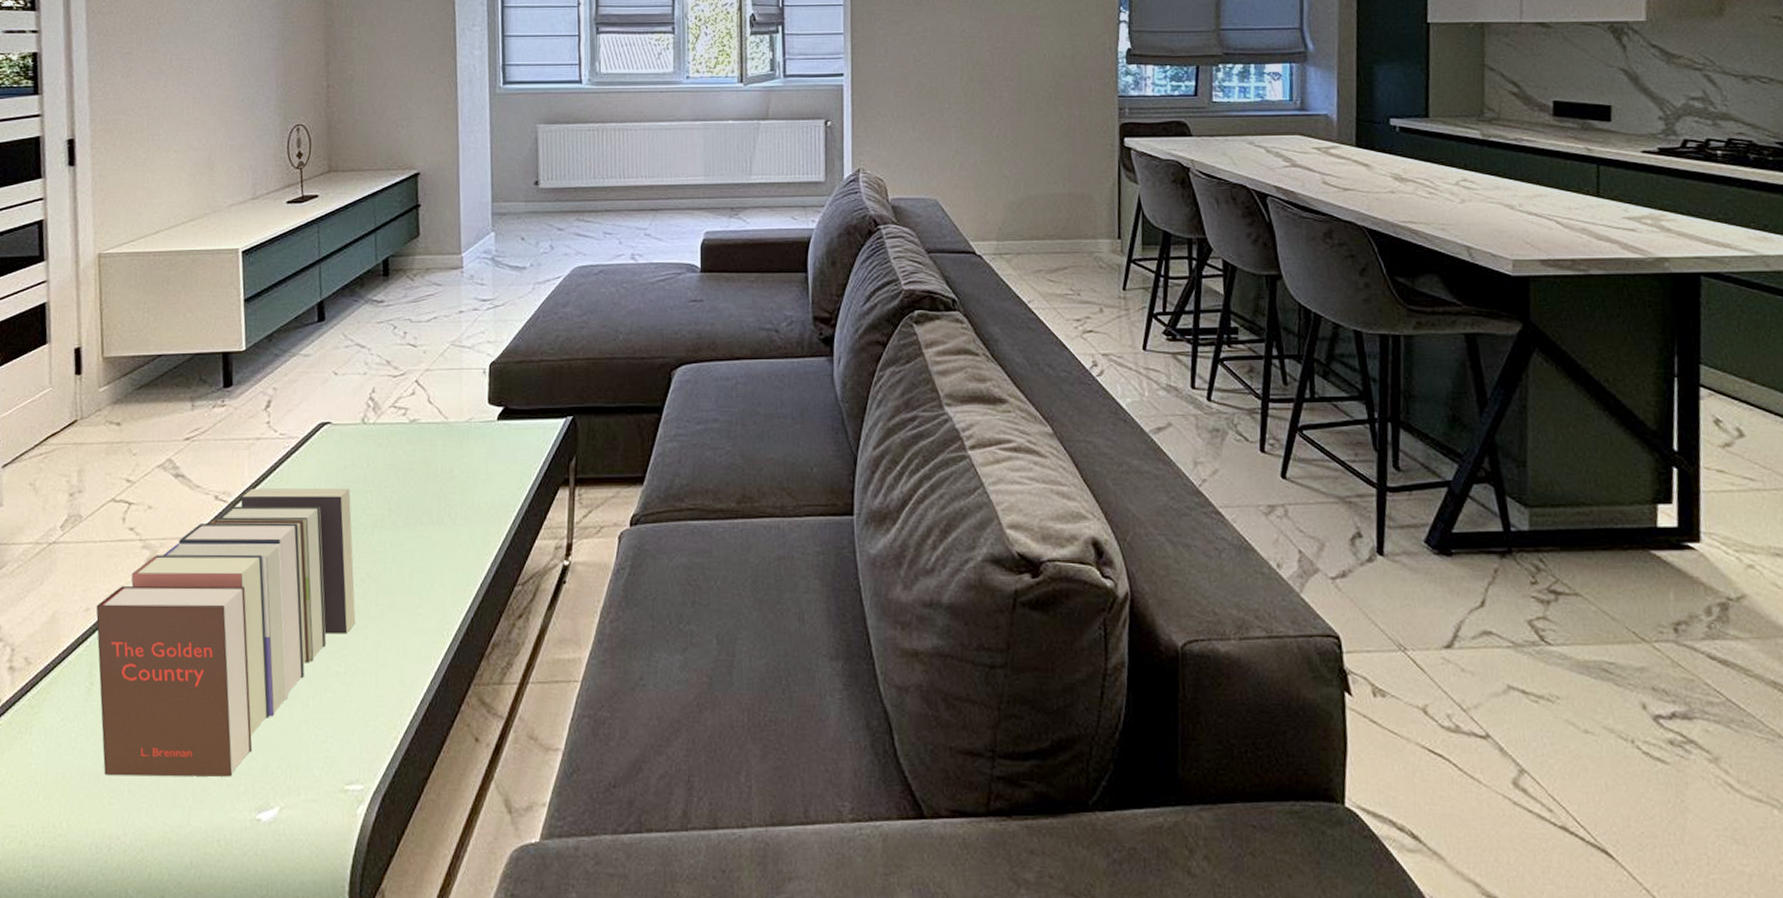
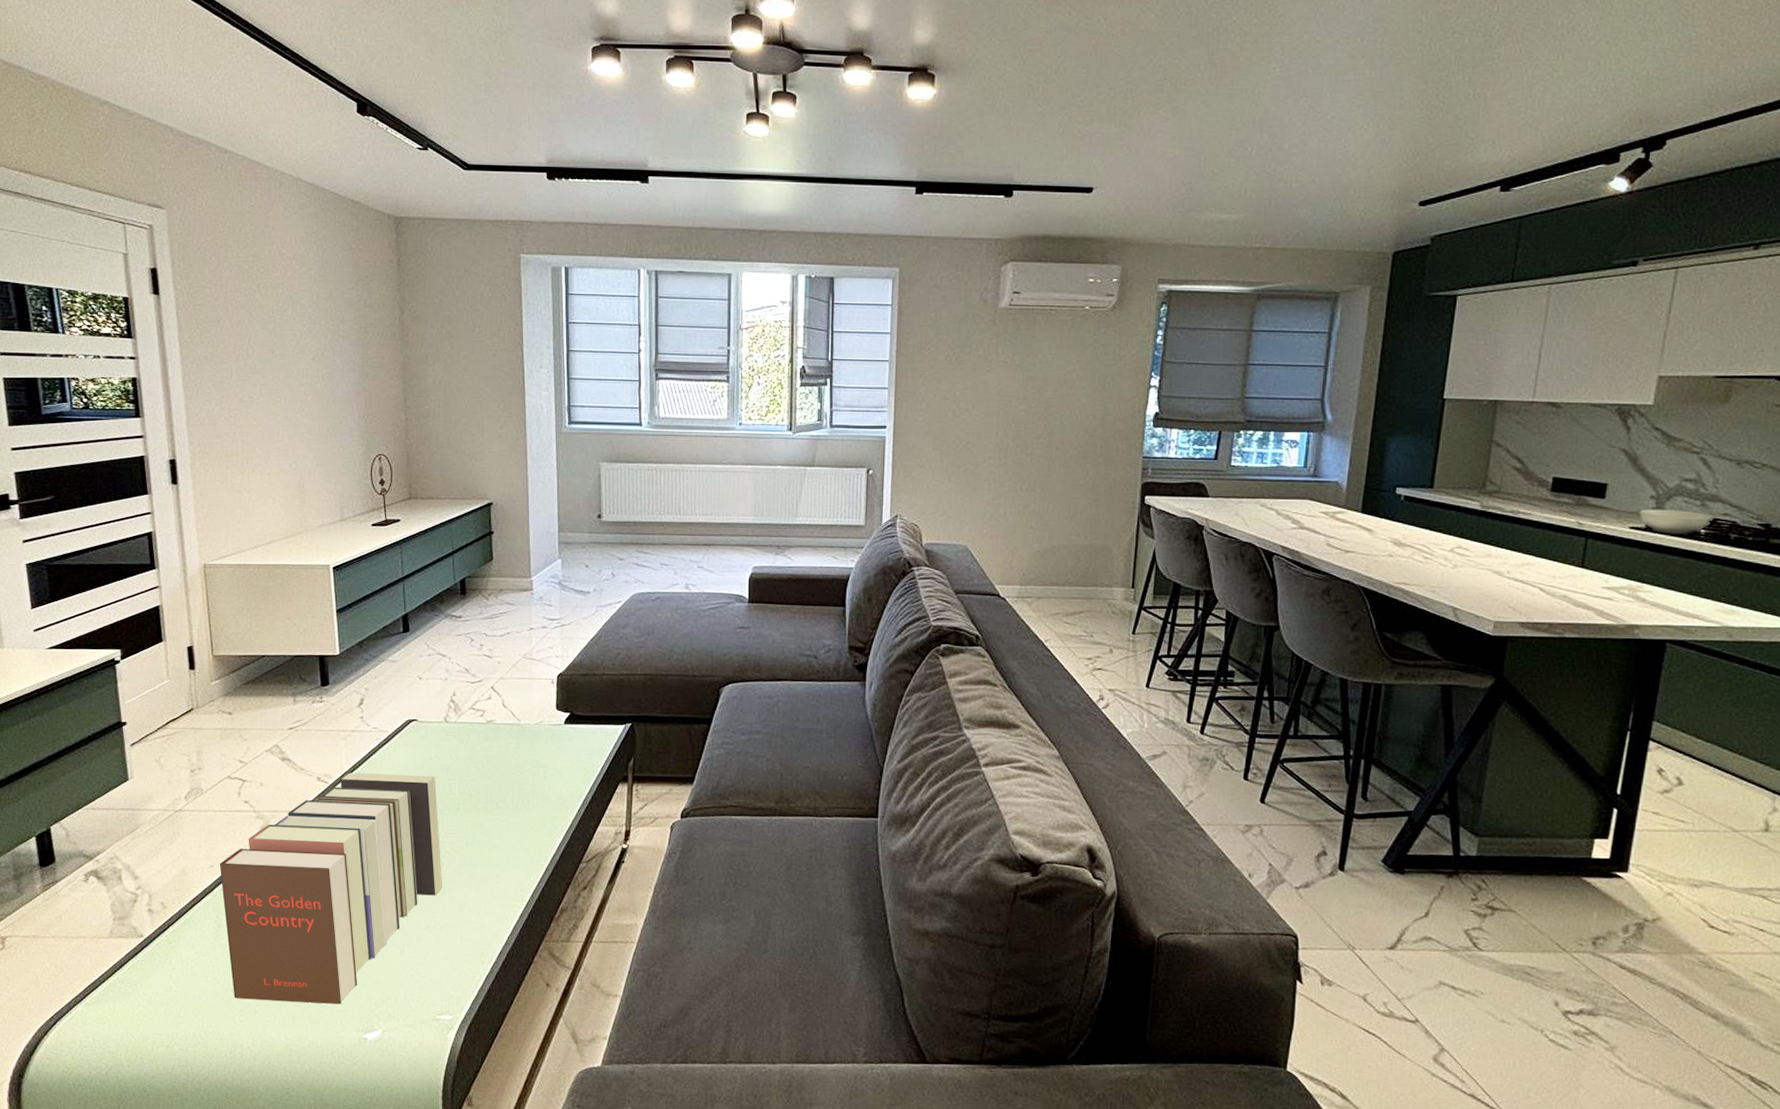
bowl: none [1648,130,1727,156] -> present [1639,509,1712,534]

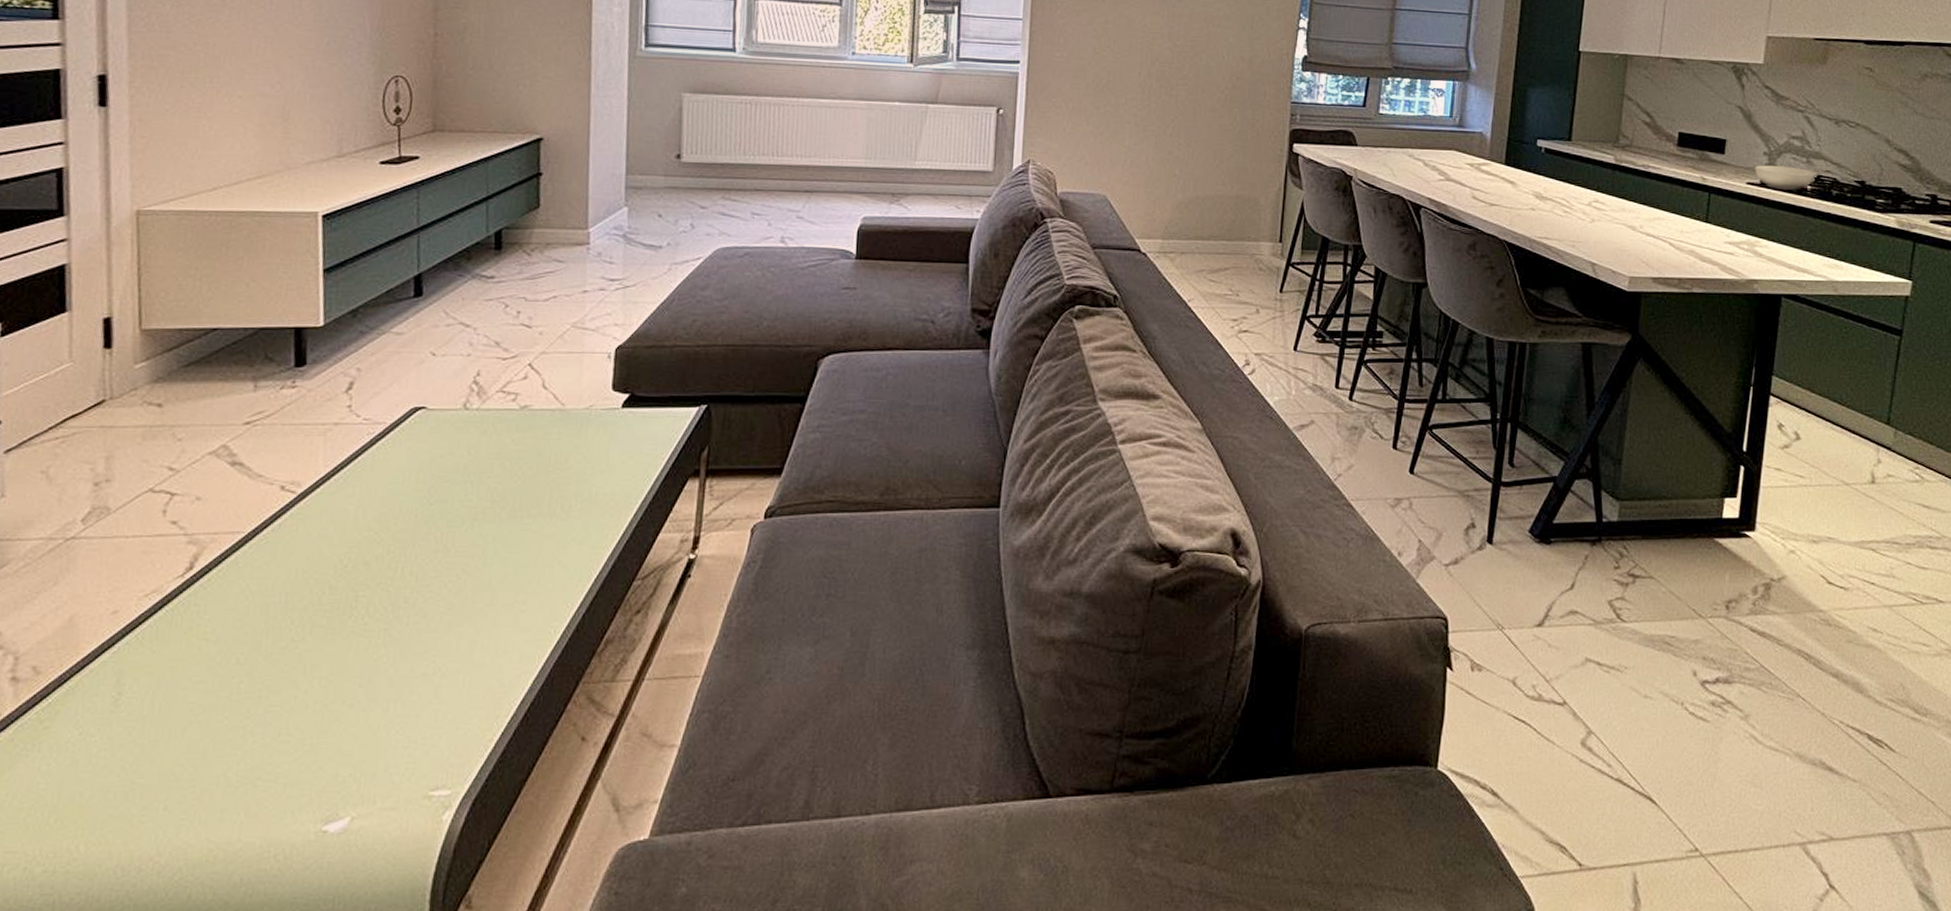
books: present [219,772,442,1005] -> none [126,478,448,793]

